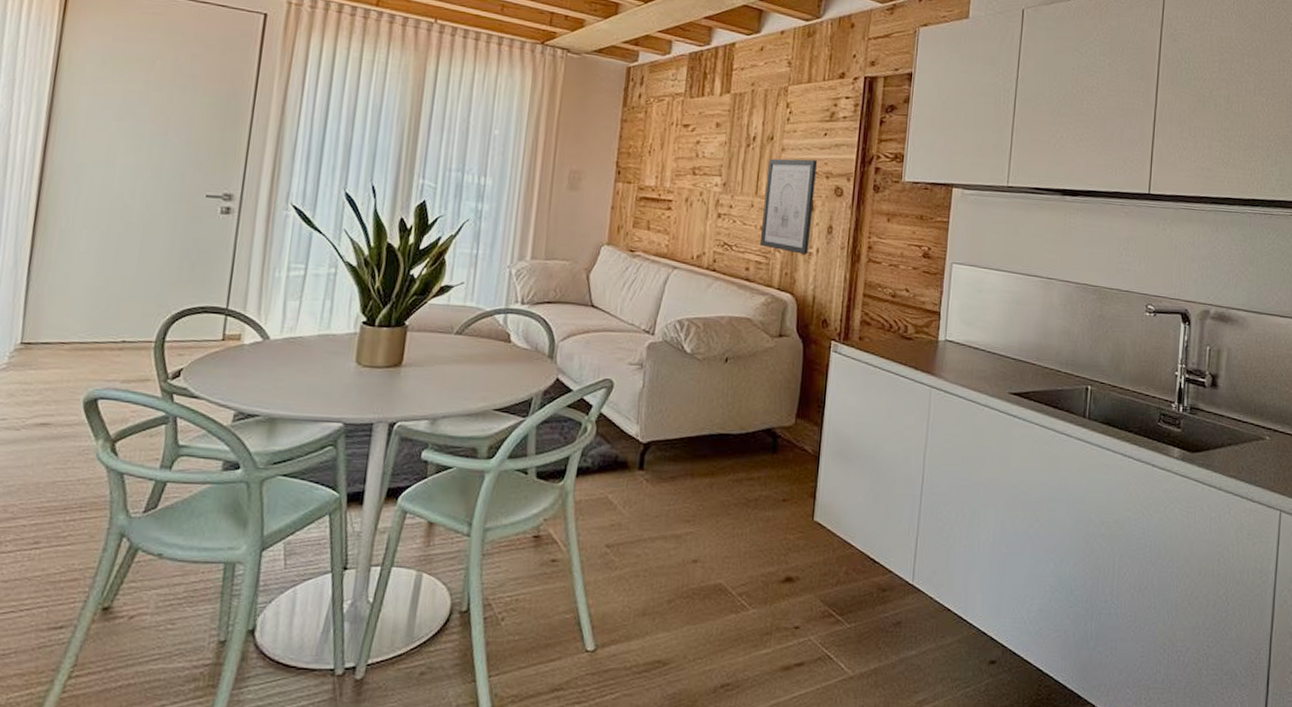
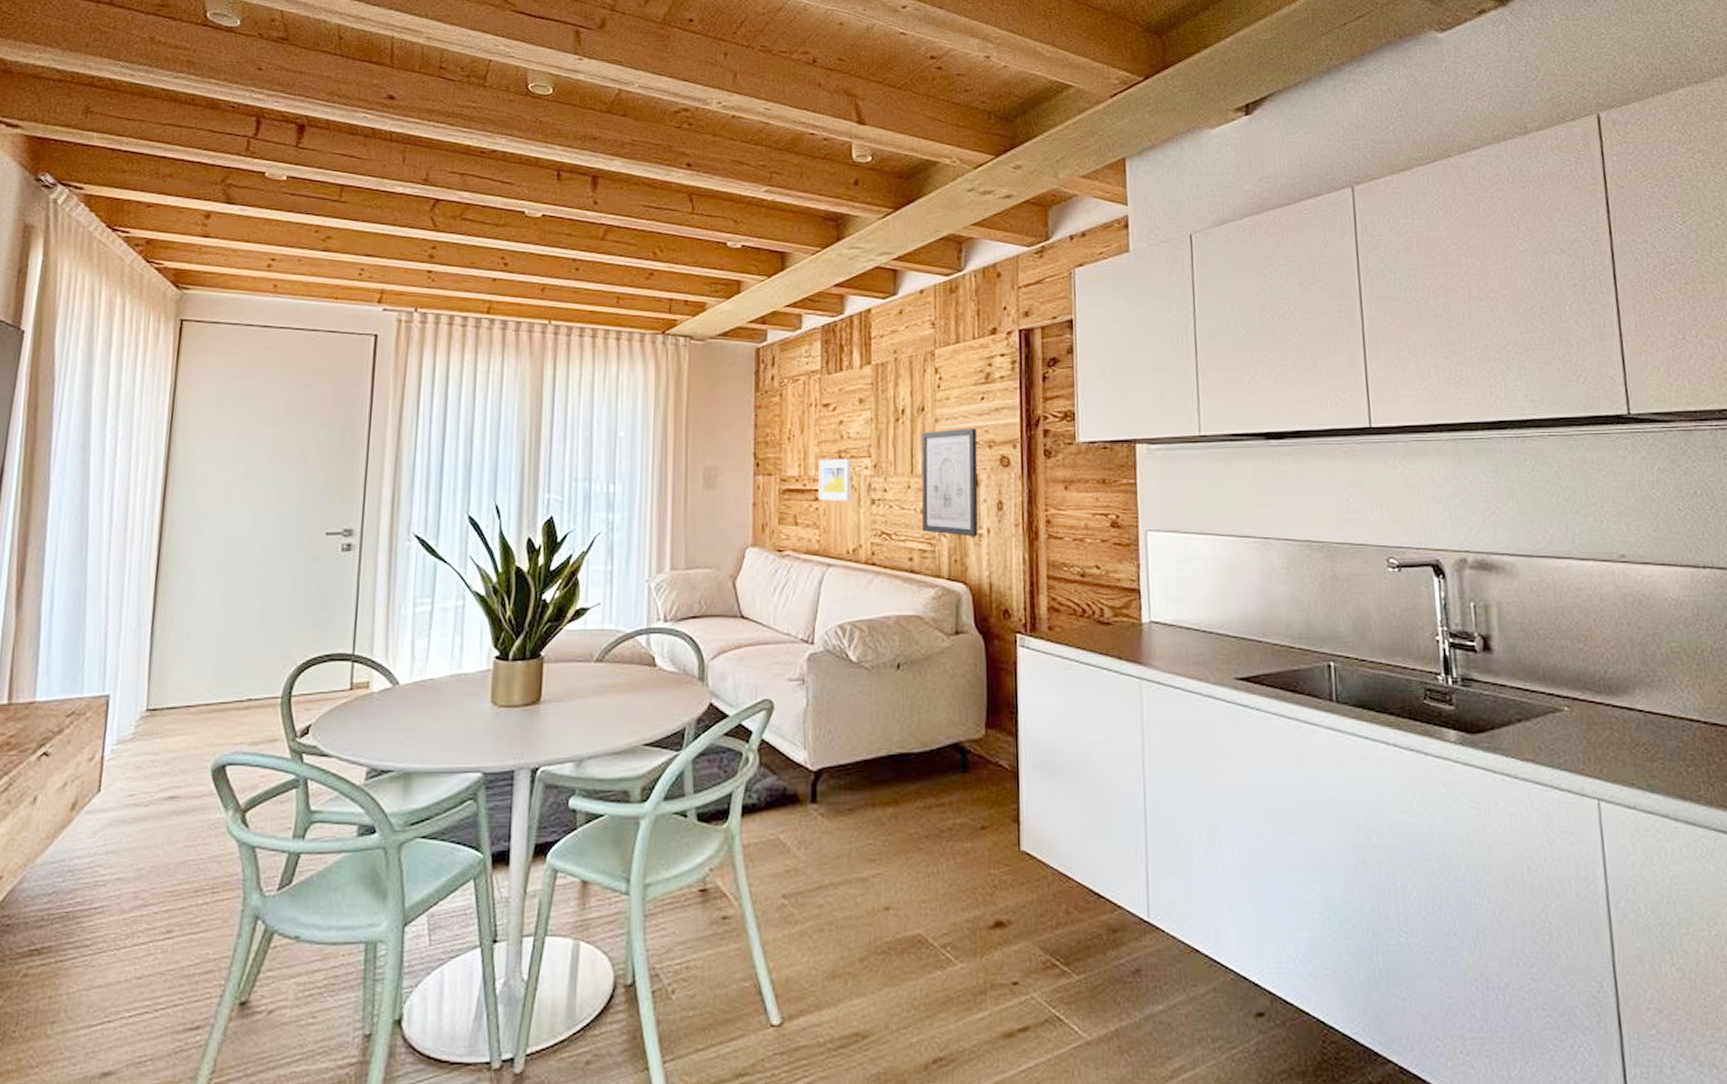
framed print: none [671,173,704,213] -> present [818,458,852,501]

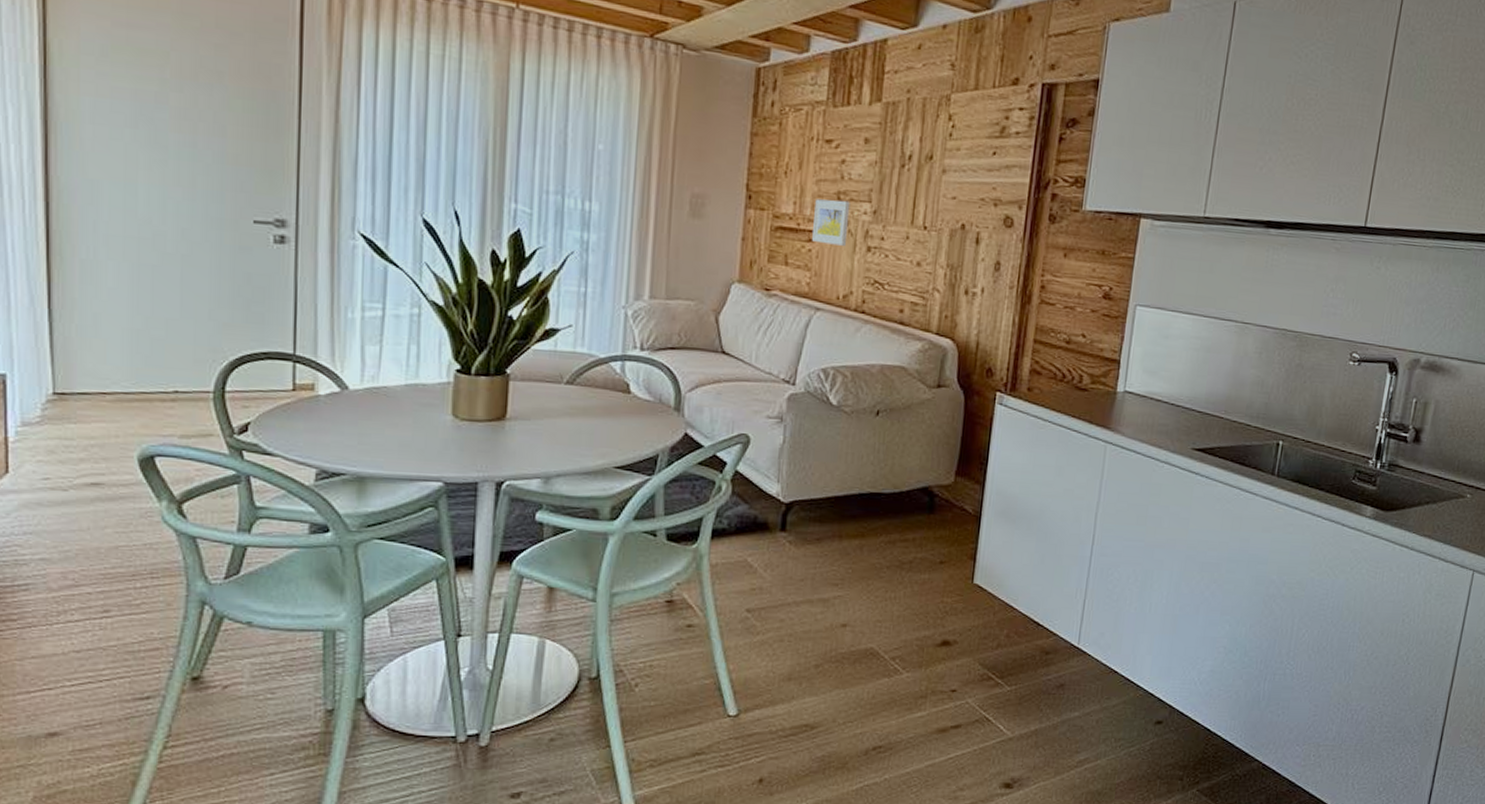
wall art: present [921,428,978,537] -> none [915,182,984,295]

